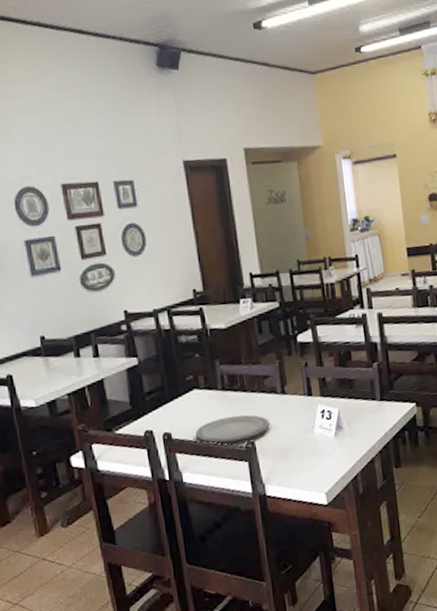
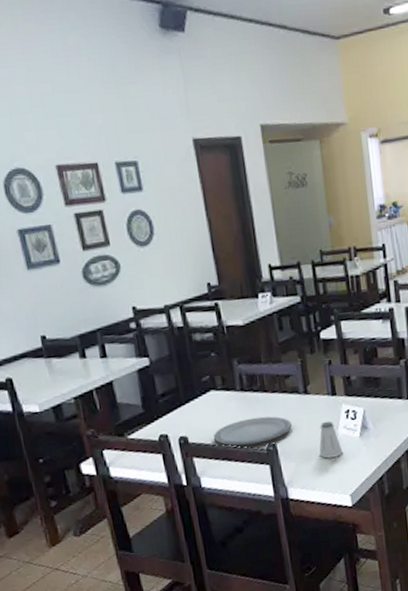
saltshaker: none [295,420,319,457] -> present [319,421,343,459]

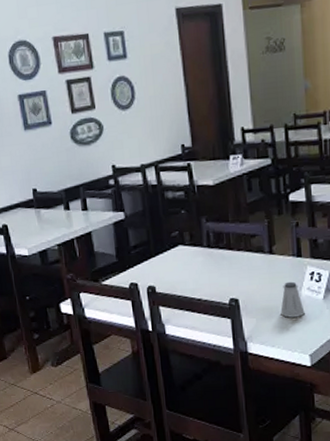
plate: present [214,416,292,446] -> none [179,272,255,299]

